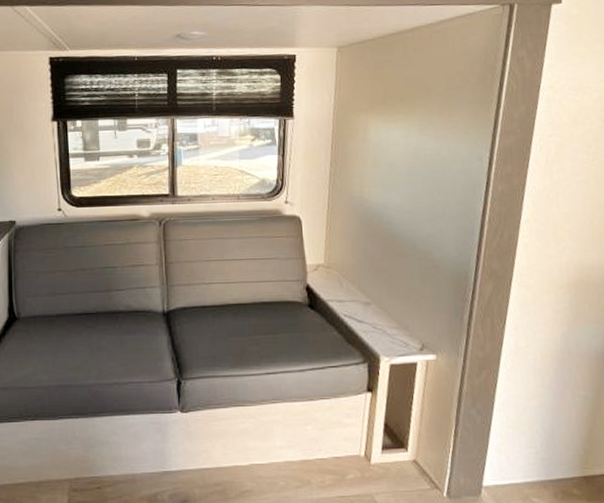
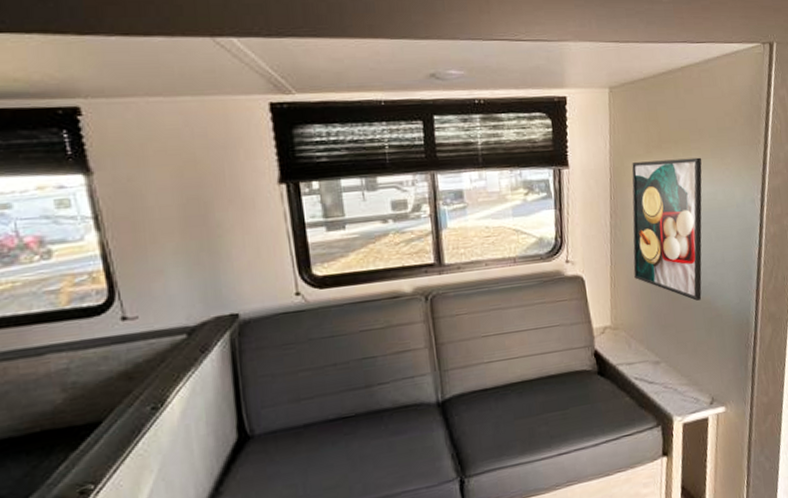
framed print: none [350,114,428,250] -> present [632,157,702,301]

